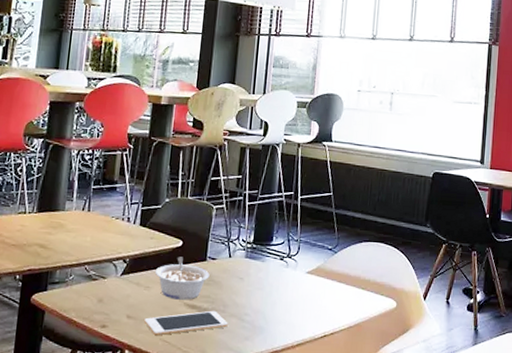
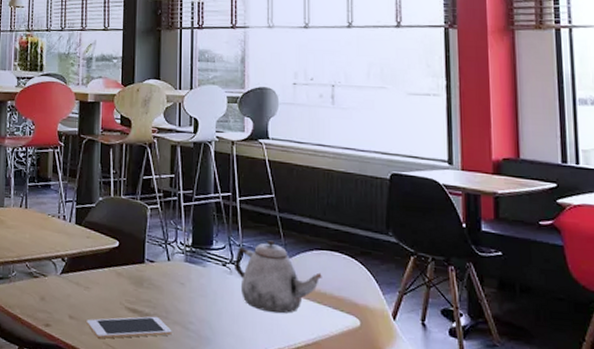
legume: present [154,257,210,300] -> none [93,257,149,304]
teapot: none [291,234,368,301] -> present [235,240,322,314]

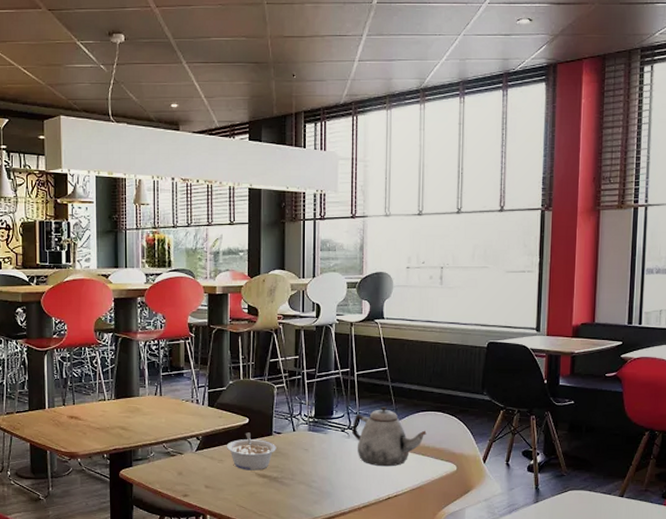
cell phone: present [86,316,172,339] -> none [221,479,297,502]
legume: none [93,257,149,304] -> present [226,432,277,471]

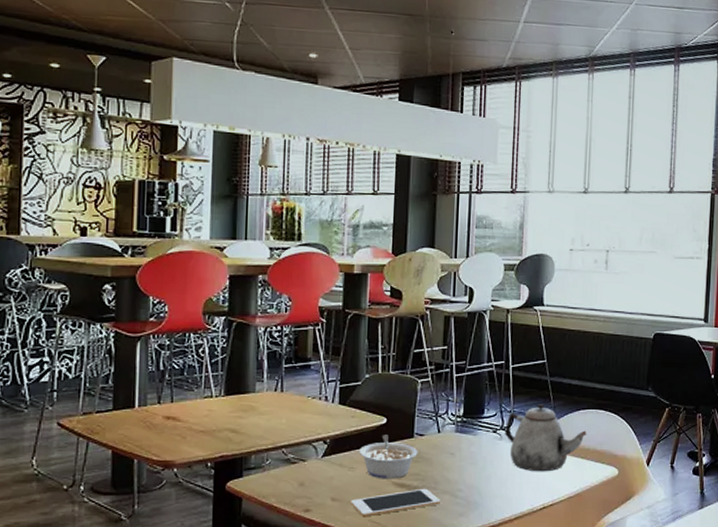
cell phone: none [221,479,297,502] -> present [351,488,441,517]

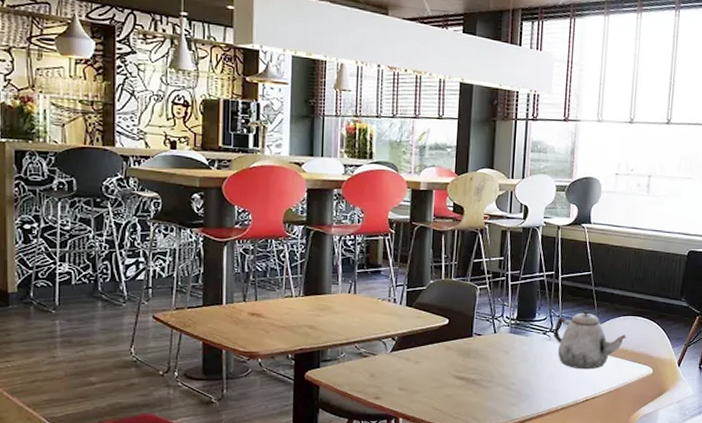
cell phone: present [351,488,441,517] -> none [416,381,496,405]
legume: present [358,435,418,479] -> none [423,334,476,373]

